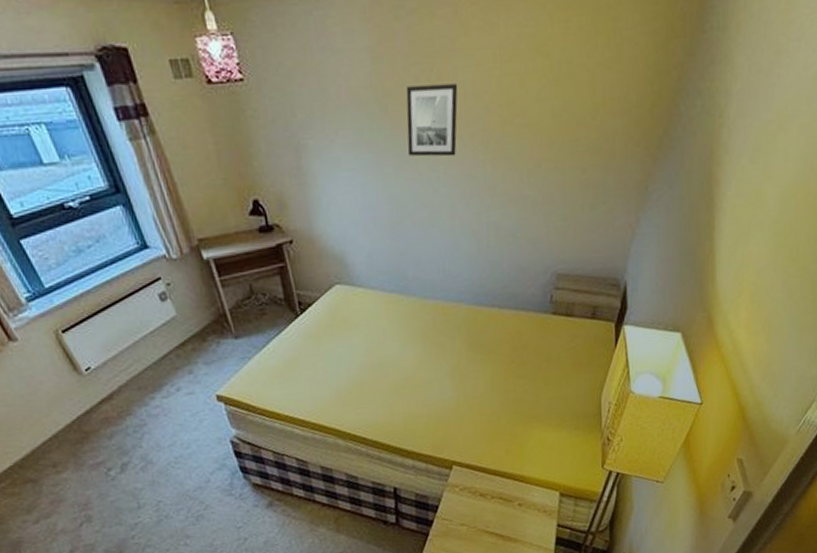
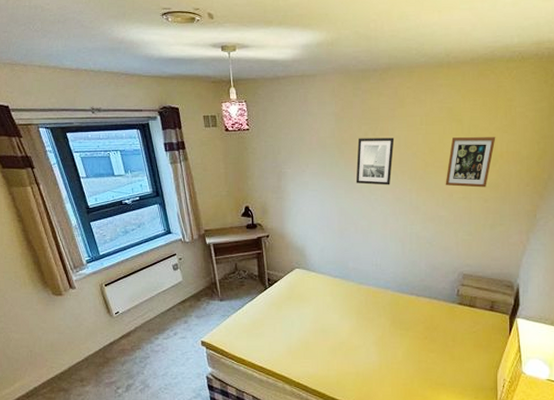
picture frame: none [530,76,596,153] -> present [445,137,496,188]

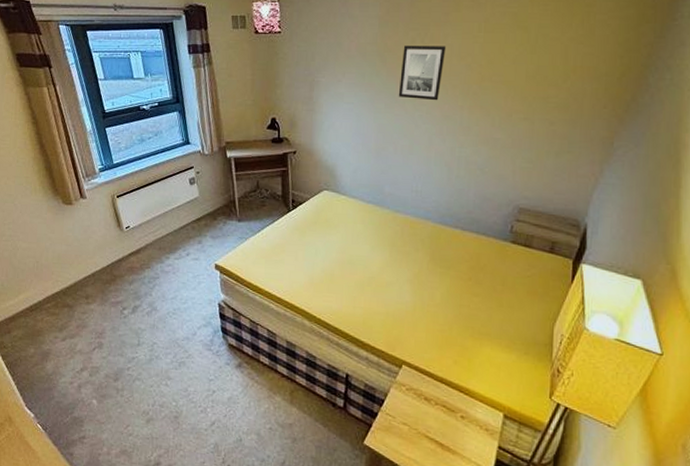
picture frame: present [445,137,496,188] -> none [503,48,569,108]

